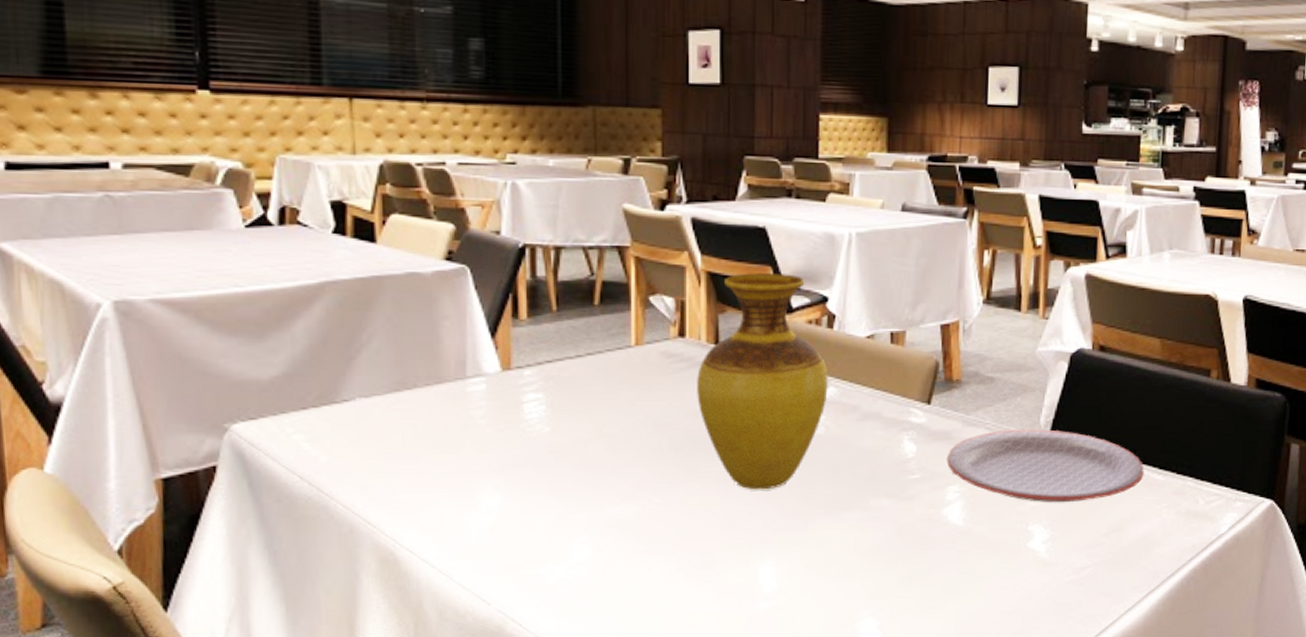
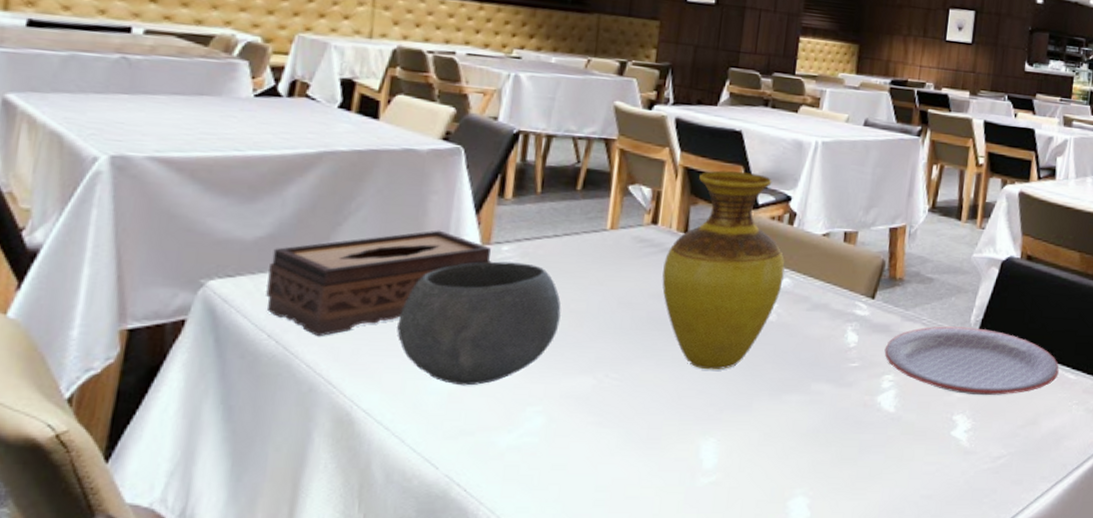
tissue box: none [289,357,516,475] -> present [266,230,492,336]
bowl: none [428,387,594,519] -> present [397,261,561,386]

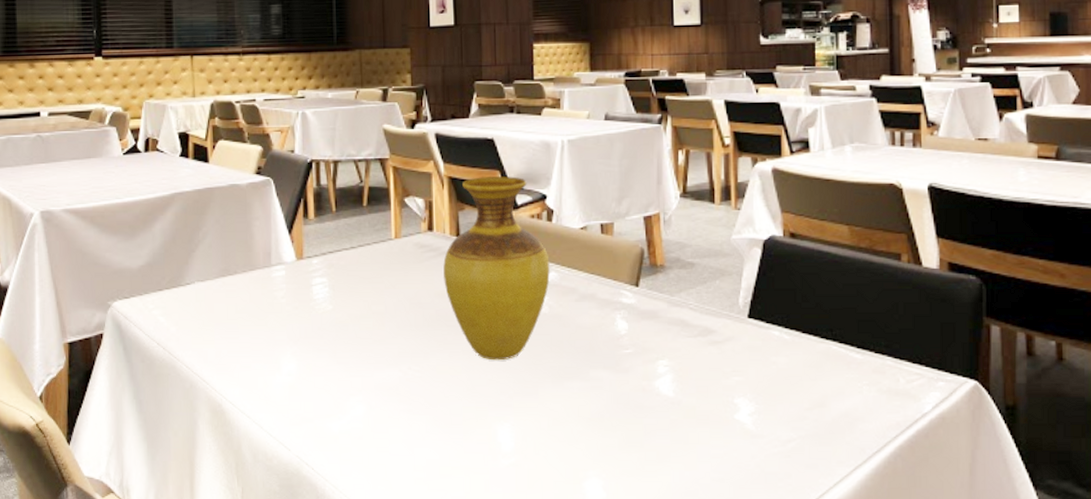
tissue box: present [266,230,492,336] -> none [150,250,307,342]
bowl: present [397,261,561,386] -> none [245,273,366,380]
plate: present [884,326,1059,396] -> none [655,310,842,378]

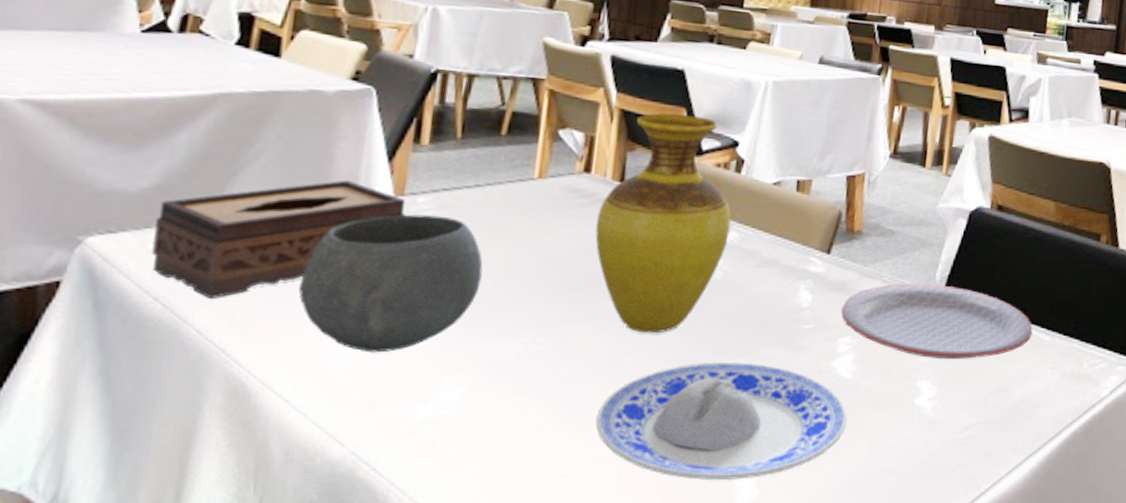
tissue box: none [150,250,307,342] -> present [151,180,406,298]
bowl: none [245,273,366,380] -> present [299,214,483,353]
plate: none [465,384,675,484] -> present [595,362,847,480]
plate: none [655,310,842,378] -> present [841,283,1033,360]

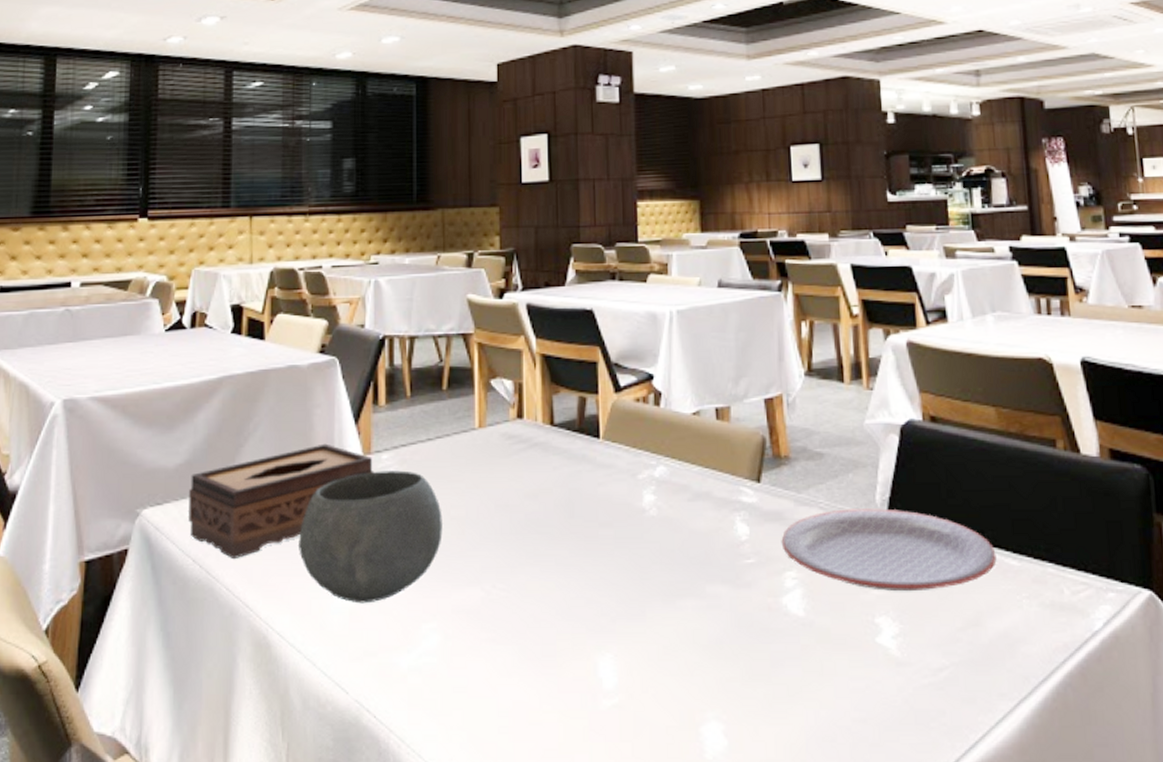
vase: present [595,113,731,334] -> none [535,353,658,575]
plate: present [595,362,847,480] -> none [560,602,807,729]

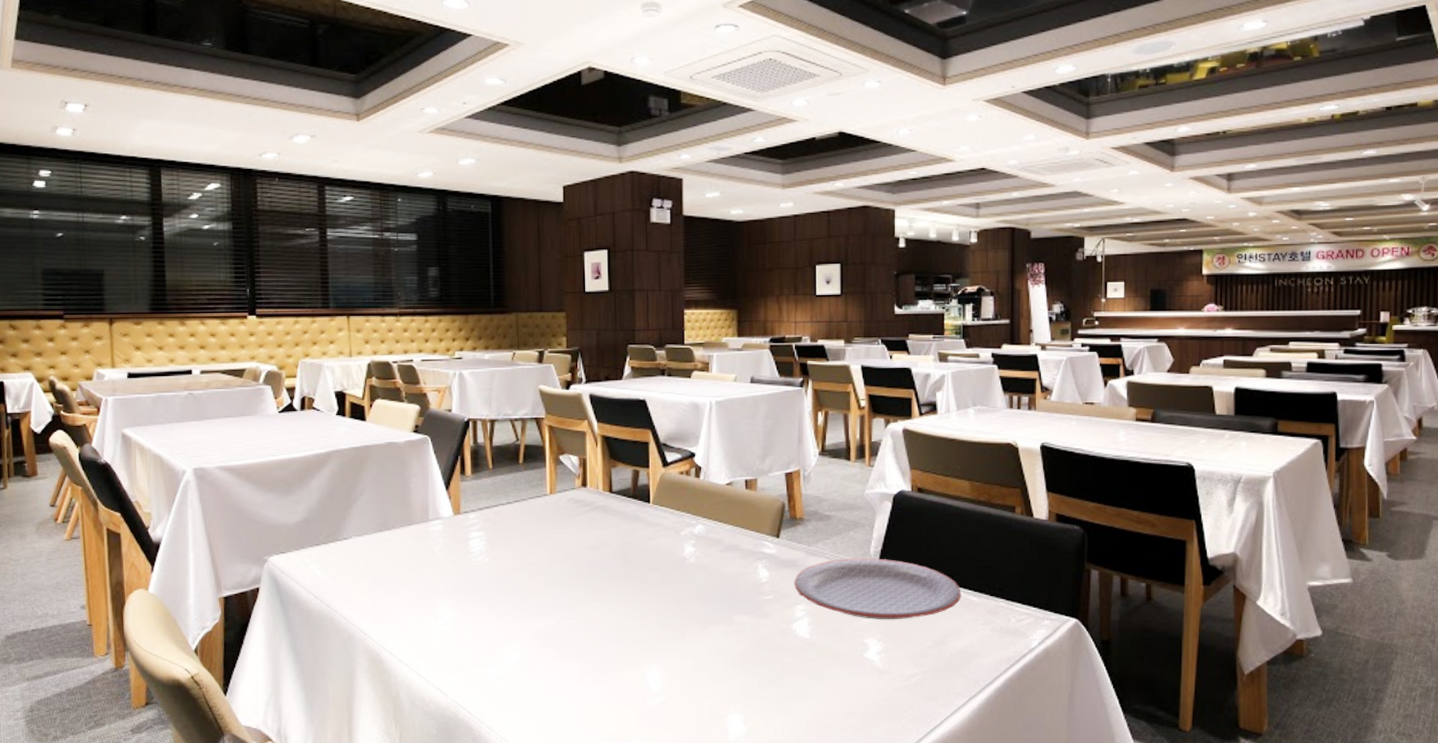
tissue box: present [187,443,374,558] -> none [307,505,464,595]
bowl: present [299,470,443,604] -> none [402,527,521,629]

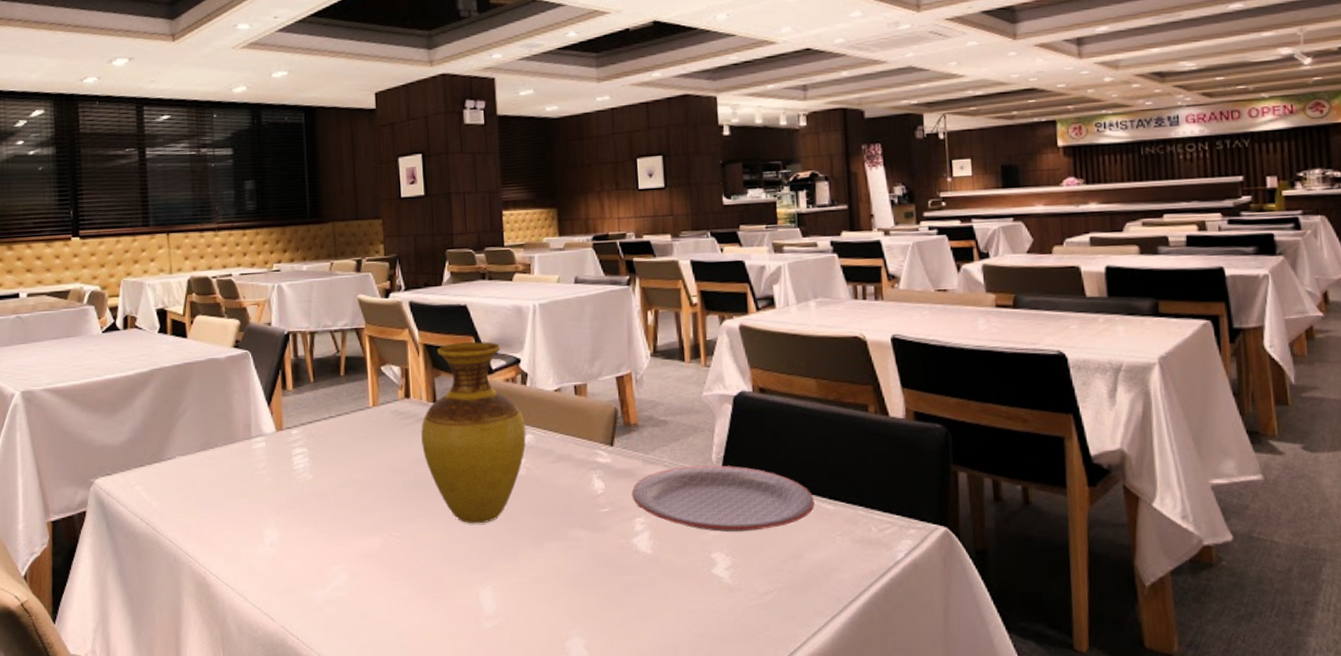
vase: none [596,435,697,608] -> present [421,342,526,524]

